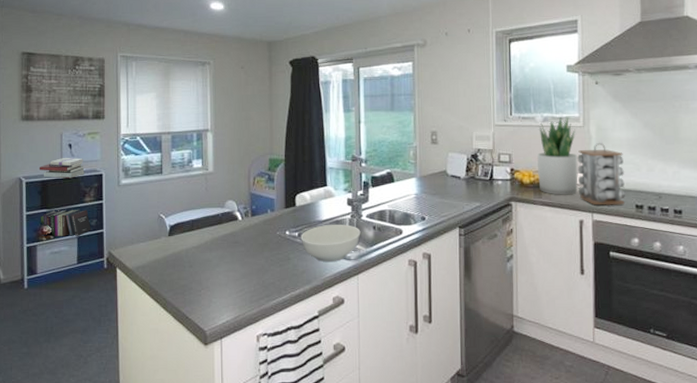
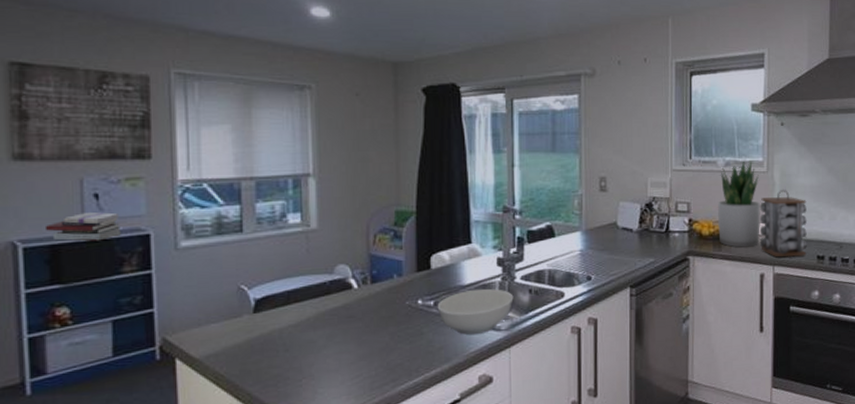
books: present [41,209,91,237] -> none [50,283,134,323]

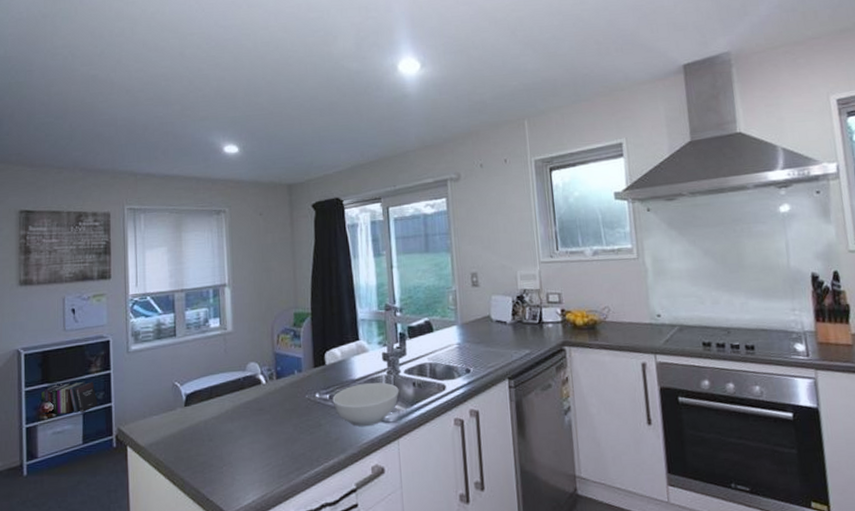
books: present [44,211,121,242] -> none [39,323,89,348]
books: none [50,283,134,323] -> present [41,381,98,415]
planter: present [717,162,760,248] -> none [589,249,637,336]
spice rack: present [760,189,807,257] -> none [634,274,690,345]

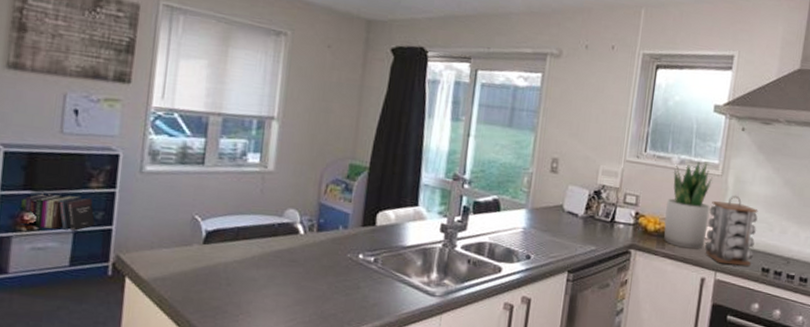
bowl: present [332,382,399,426] -> none [376,251,452,296]
planter: none [589,249,637,336] -> present [664,162,712,249]
spice rack: none [634,274,690,345] -> present [705,195,758,266]

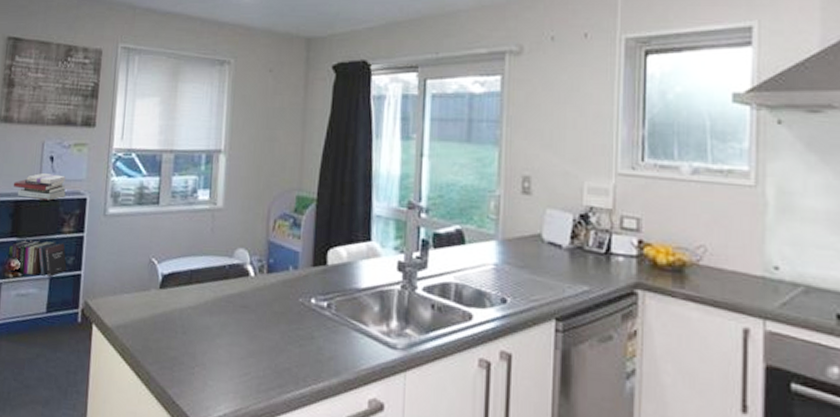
books: none [26,125,94,155] -> present [13,172,66,201]
planter: present [664,162,712,249] -> none [679,170,744,289]
spice rack: present [705,195,758,266] -> none [744,212,820,312]

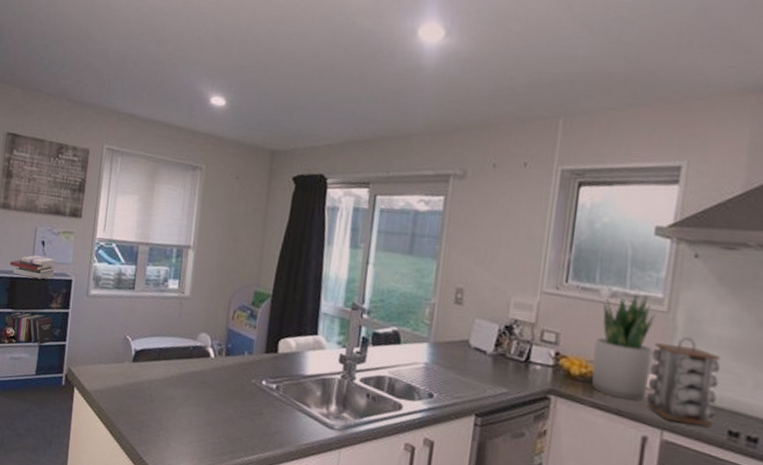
planter: none [679,170,744,289] -> present [592,295,655,401]
spice rack: none [744,212,820,312] -> present [647,336,721,427]

